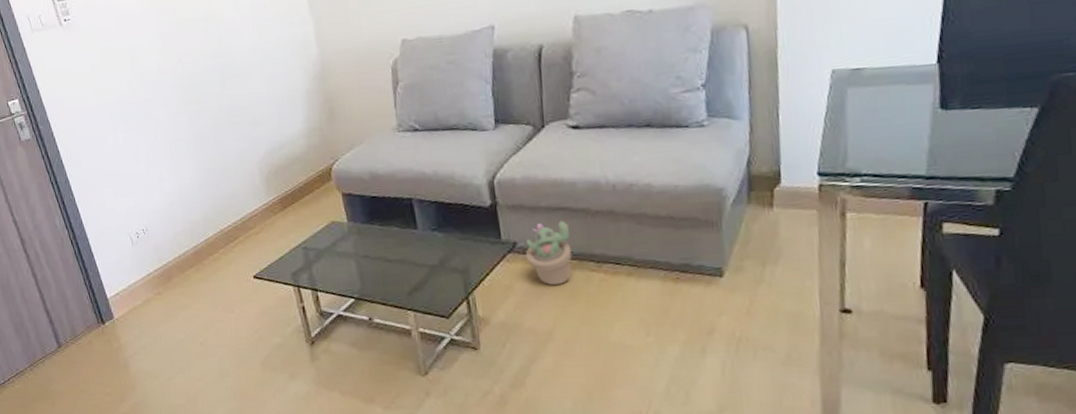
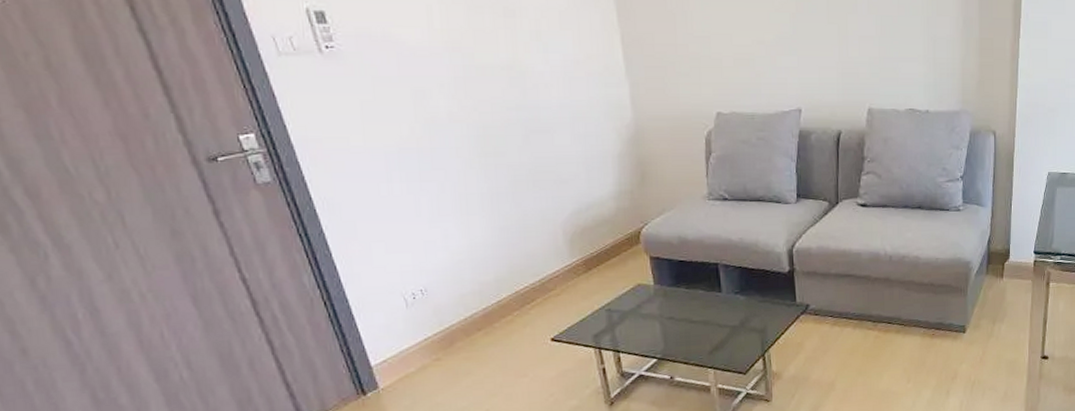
decorative plant: present [525,220,572,285] -> none [816,286,854,342]

